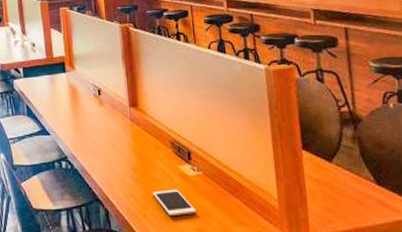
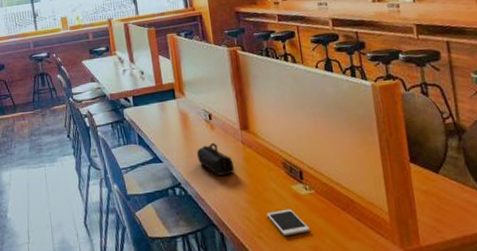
pencil case: none [84,117,123,151] -> present [196,142,235,176]

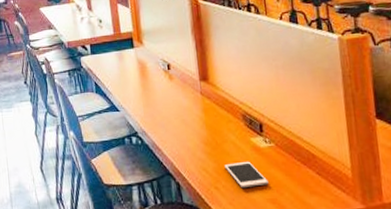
pencil case: present [196,142,235,176] -> none [154,92,193,126]

